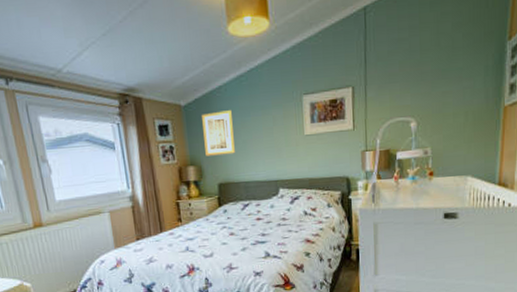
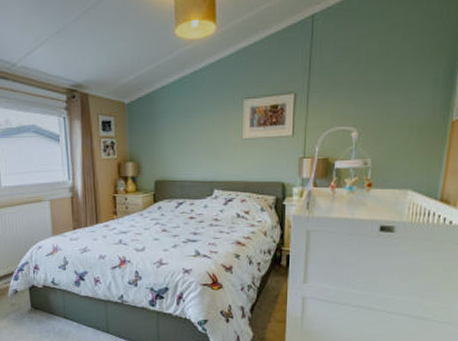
wall art: present [202,110,235,156] -> none [144,110,173,154]

